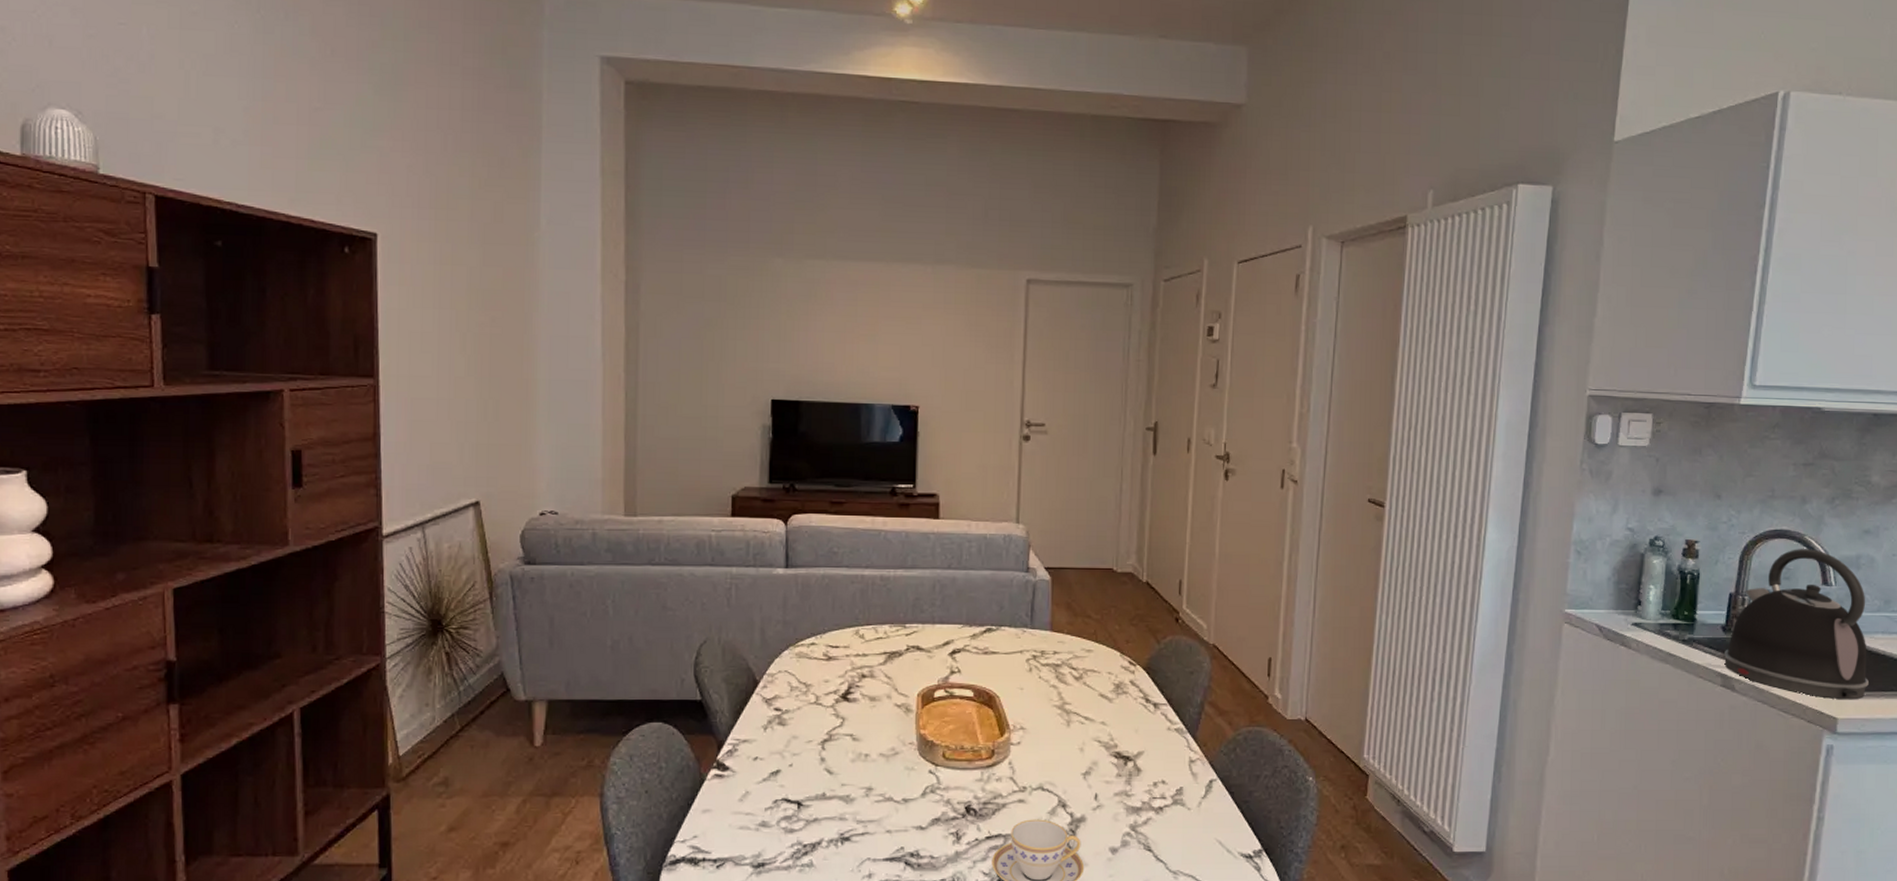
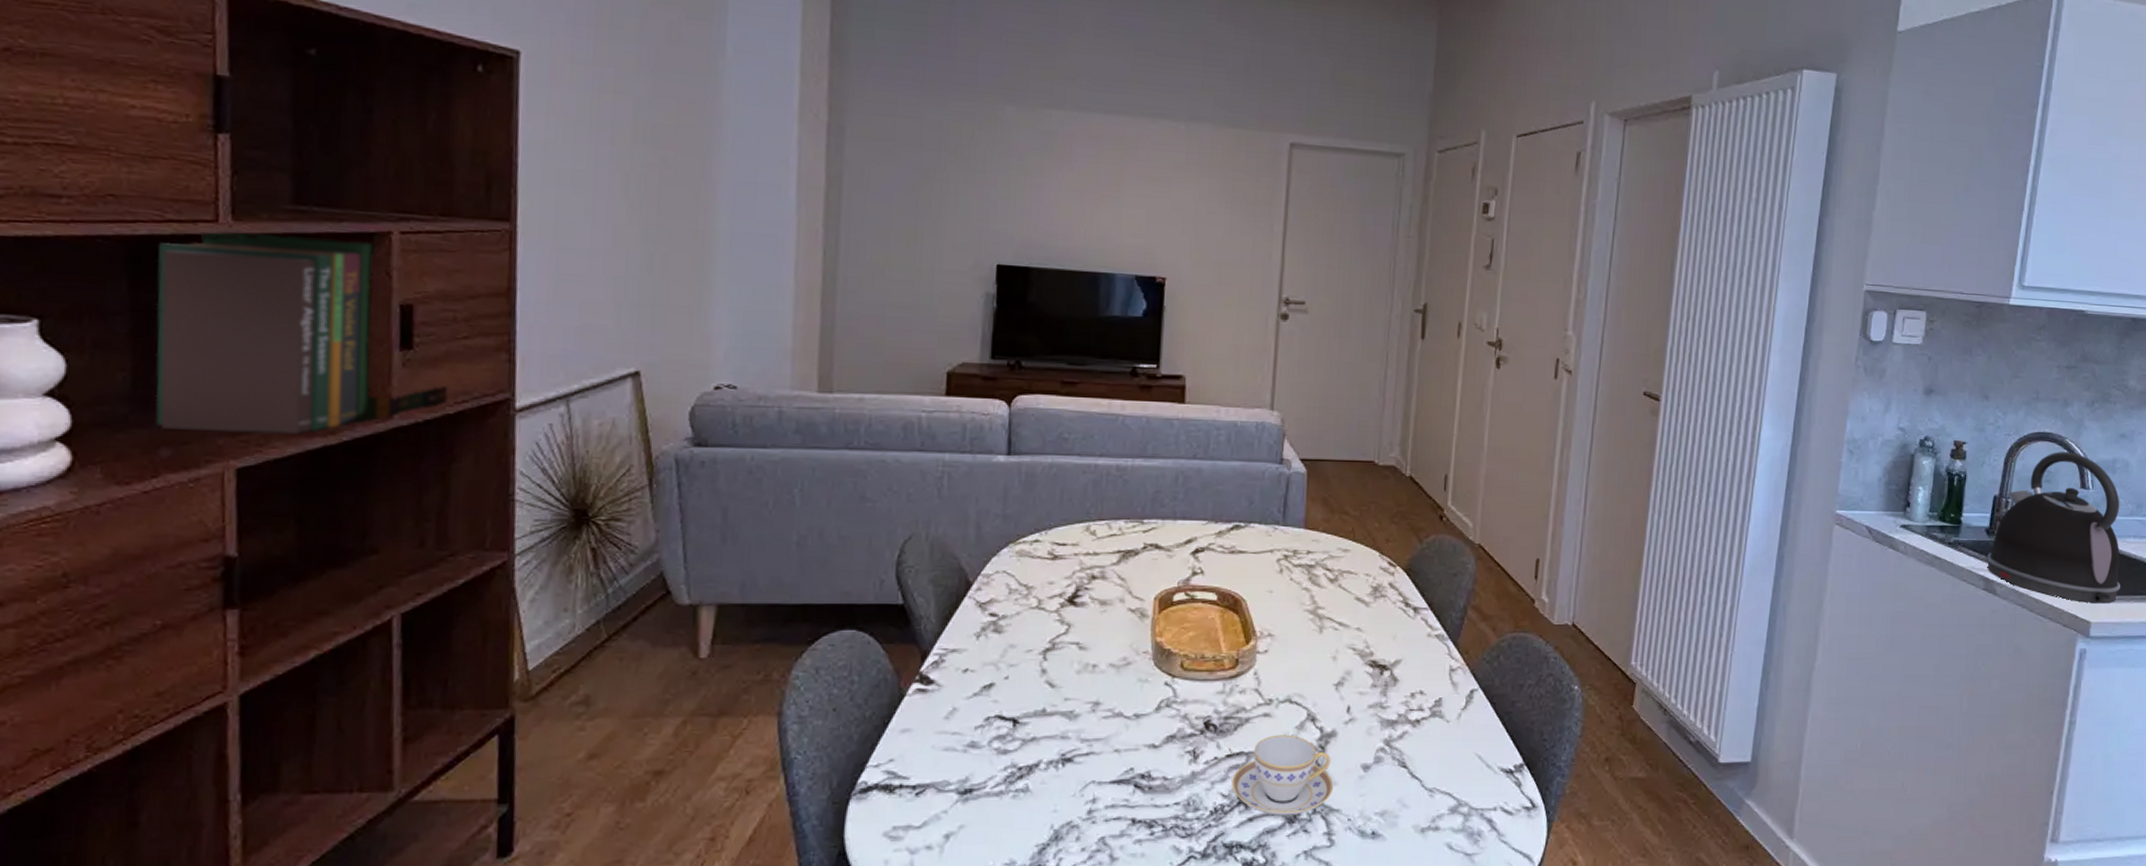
books: none [110,394,331,561] -> present [155,231,449,435]

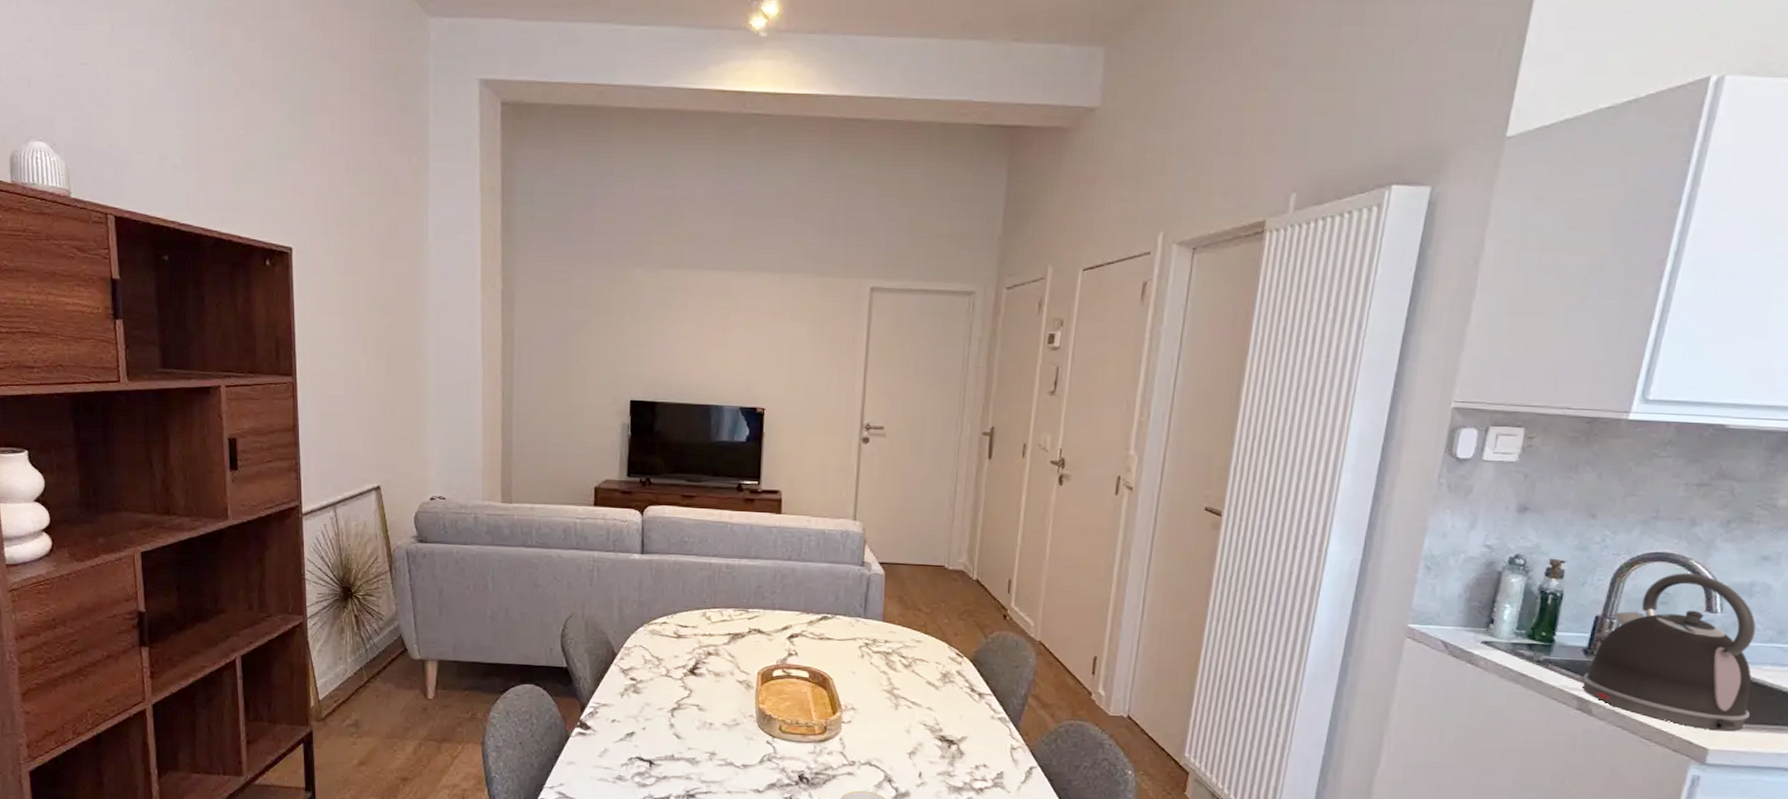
books: present [155,231,449,435] -> none [88,388,261,530]

